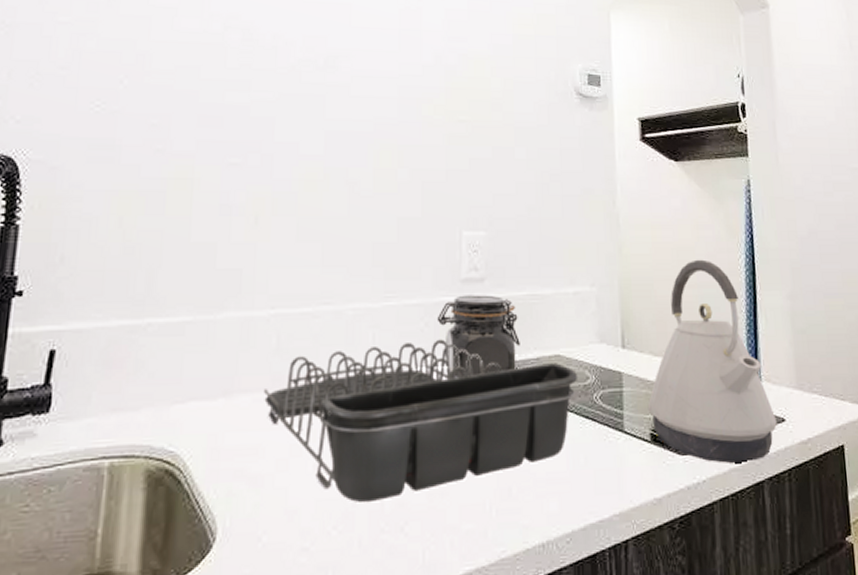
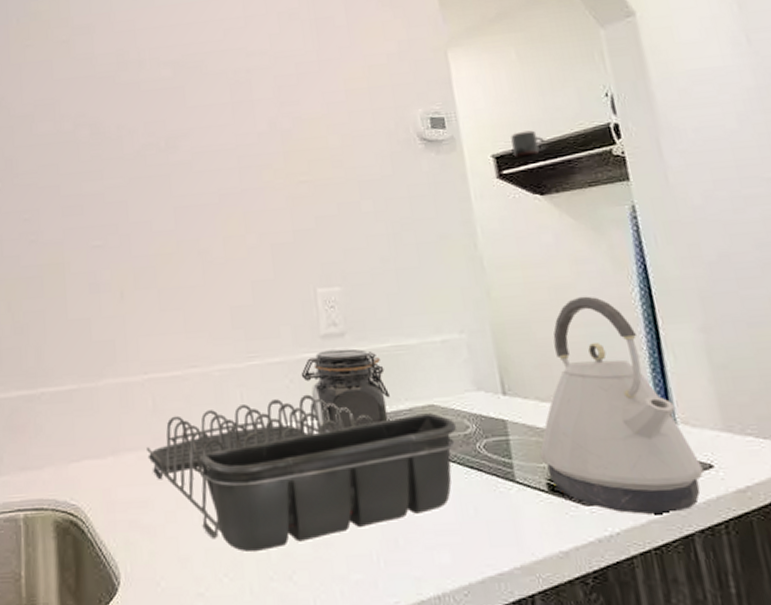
mug: none [655,99,684,124] -> present [510,130,546,158]

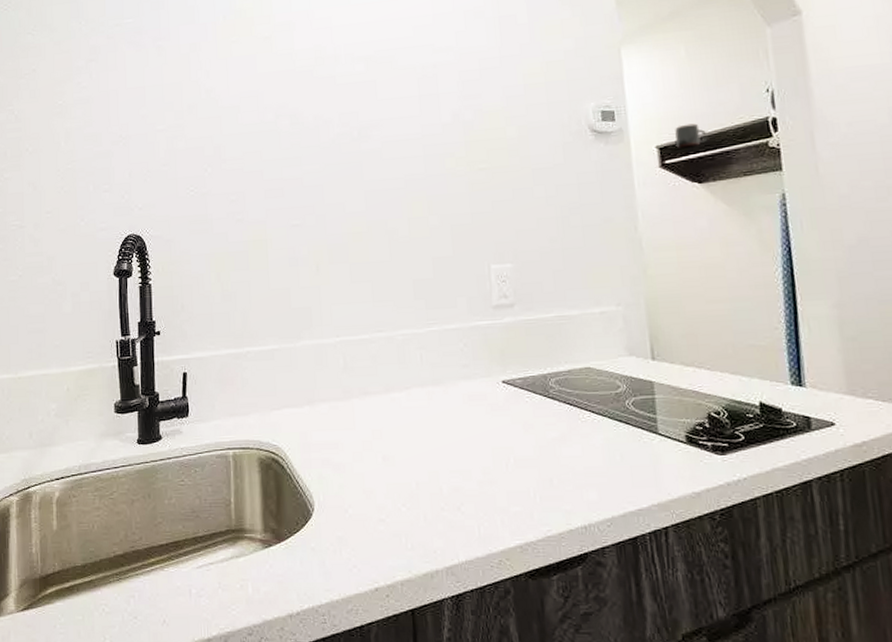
dish rack: present [147,394,457,553] -> none [338,356,610,488]
jar: present [301,349,390,431] -> none [474,318,552,388]
kettle: present [539,296,704,514] -> none [681,275,826,463]

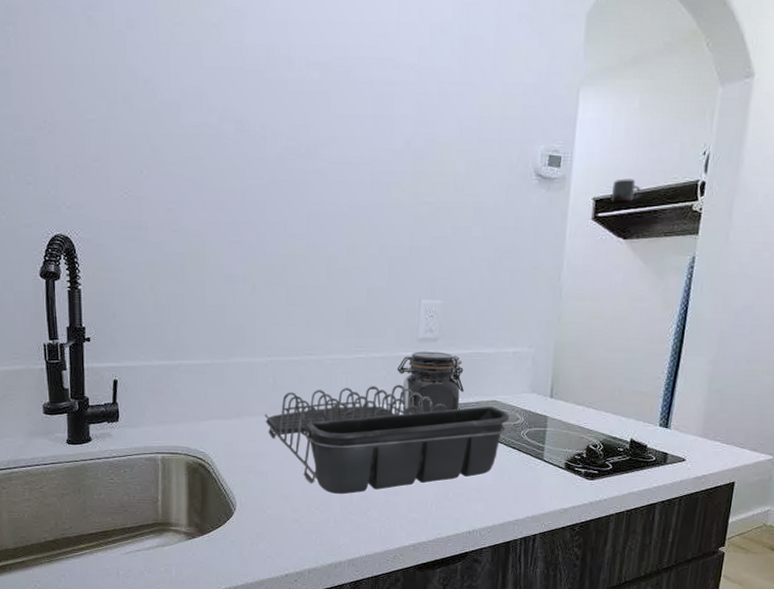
dish rack: none [338,356,610,488] -> present [265,384,510,495]
jar: none [474,318,552,388] -> present [397,351,464,414]

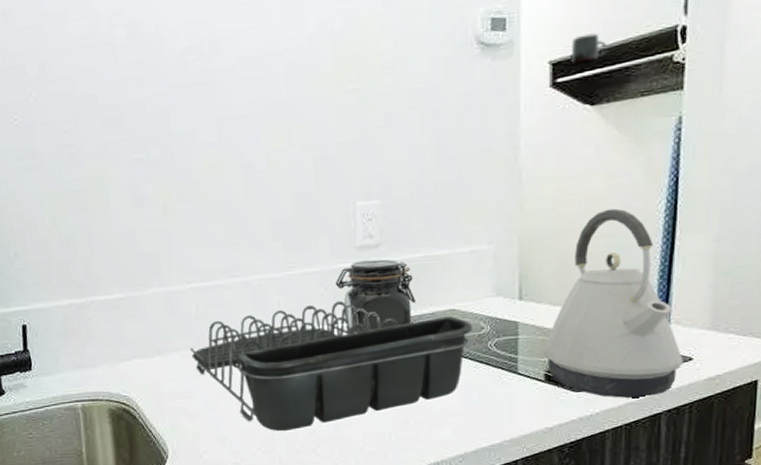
kettle: none [565,328,678,489] -> present [543,208,683,398]

